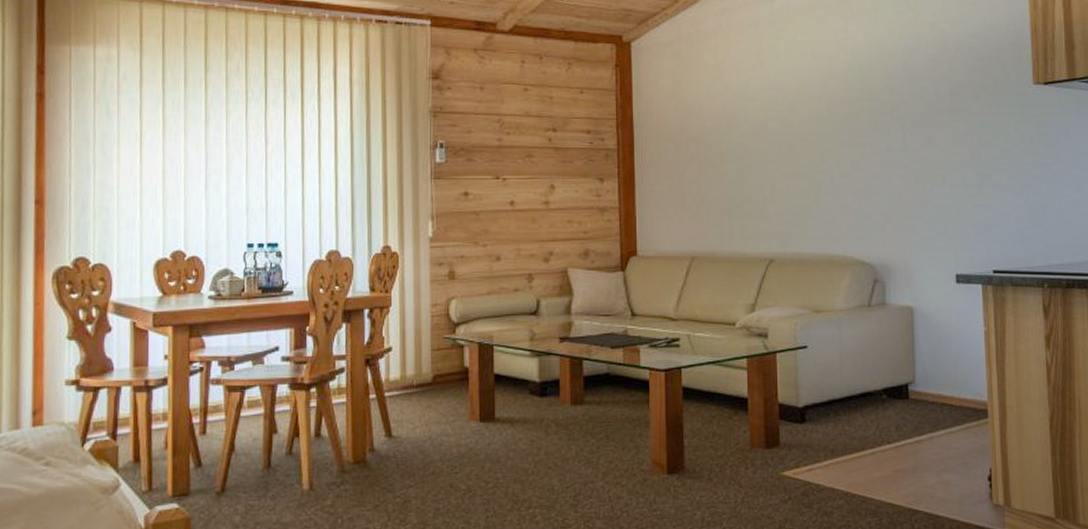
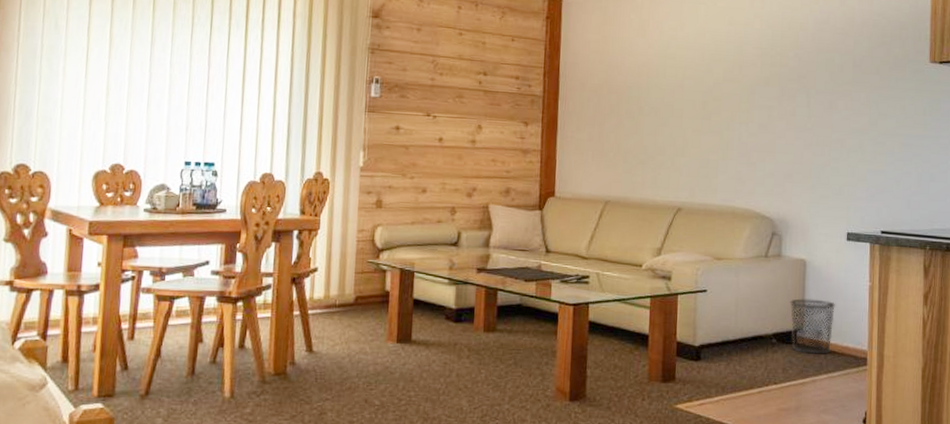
waste bin: none [898,349,950,409] -> present [790,298,836,354]

